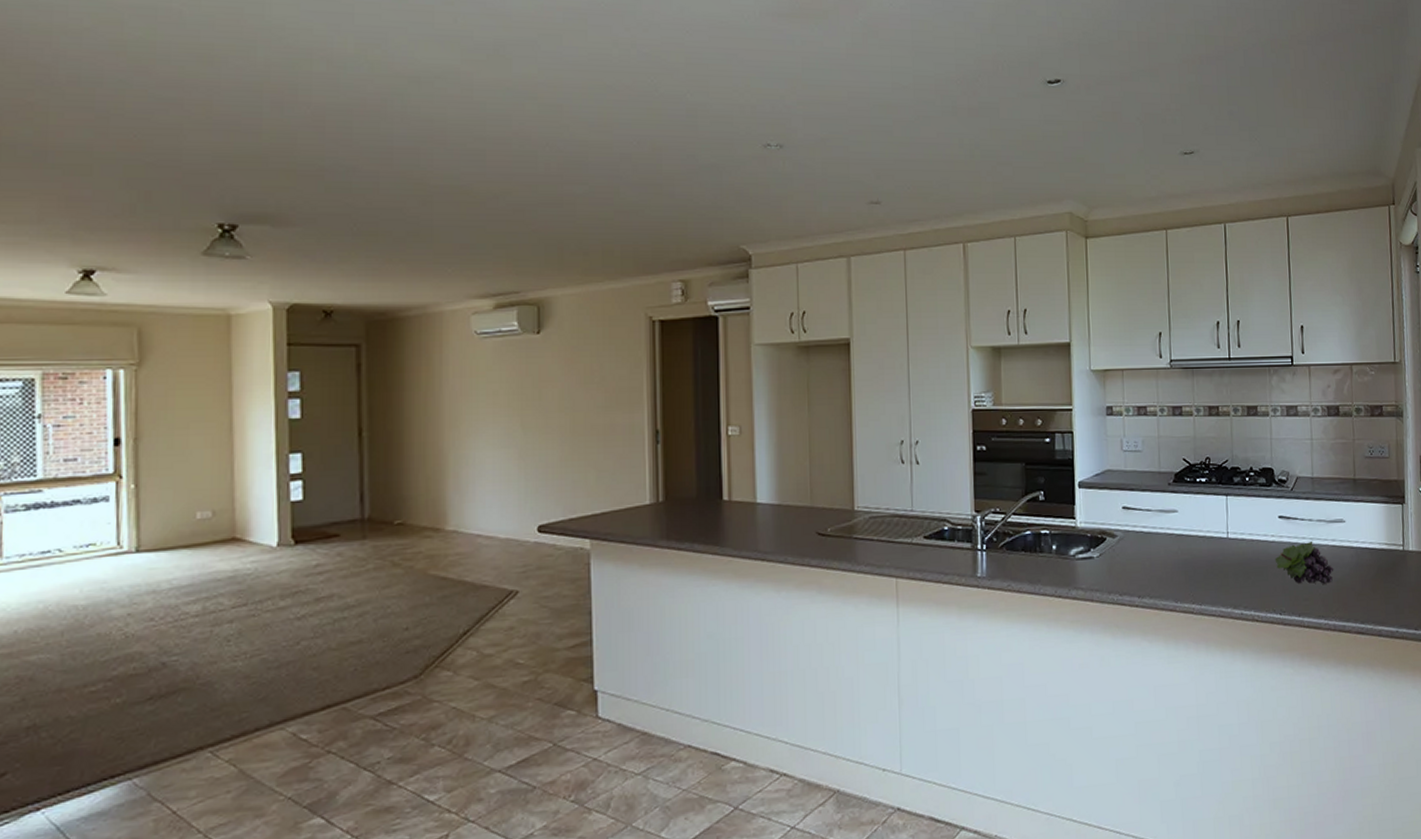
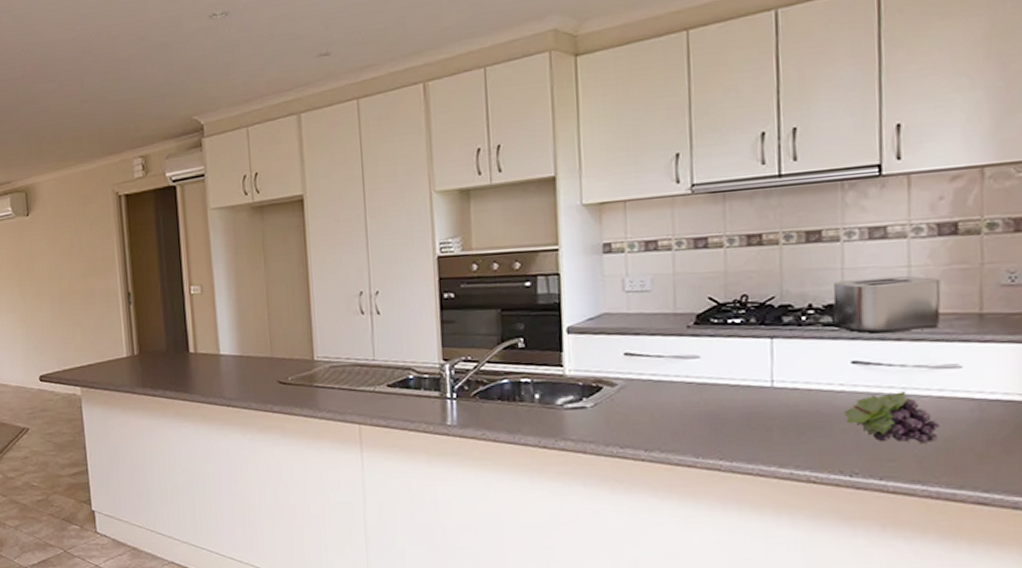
toaster: none [1265,446,1332,493] -> present [832,275,941,334]

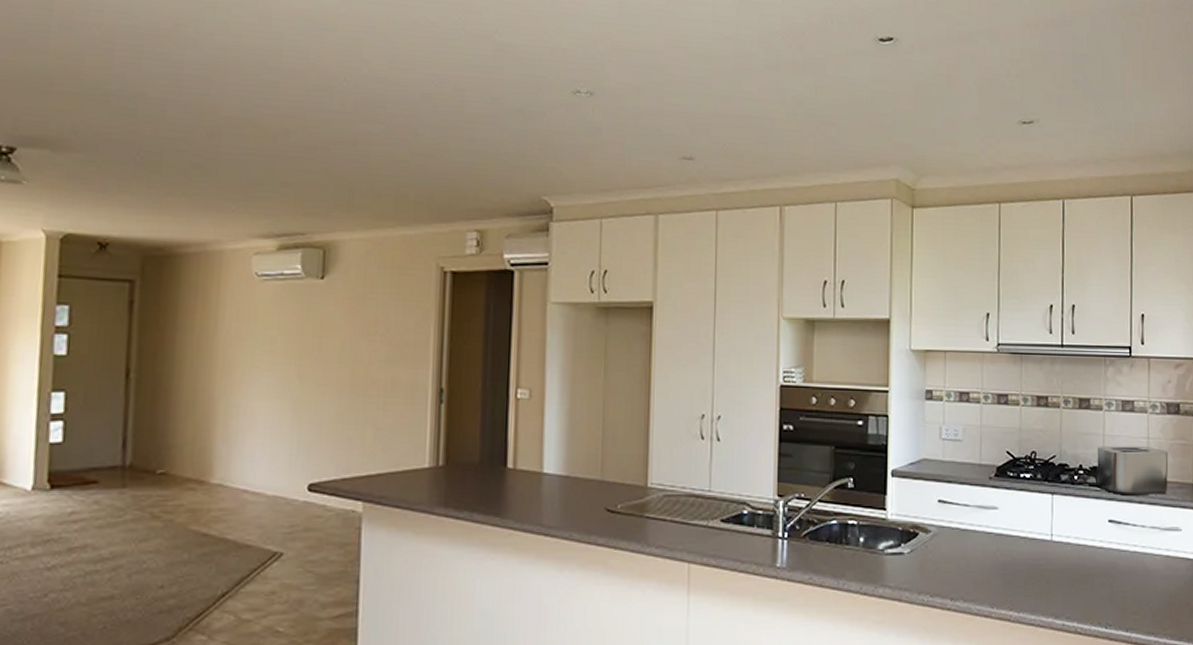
fruit: present [843,390,940,443] -> none [1102,549,1167,597]

